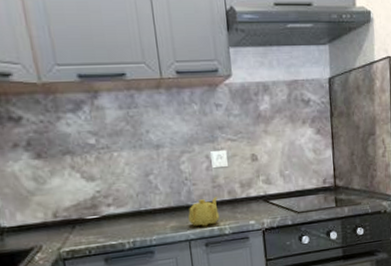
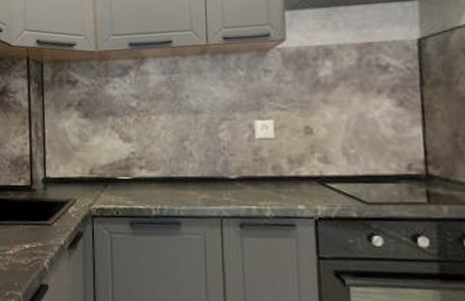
teapot: present [188,196,219,227] -> none [223,171,259,205]

